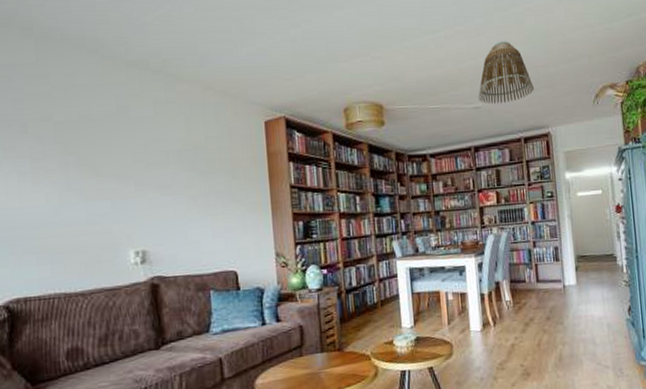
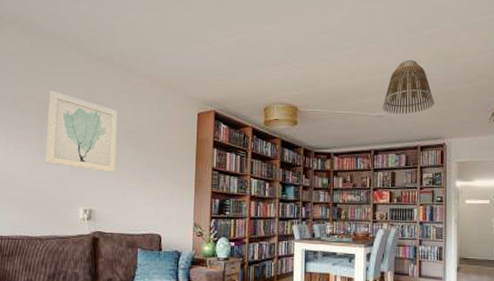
wall art: none [70,108,170,204] -> present [45,91,117,173]

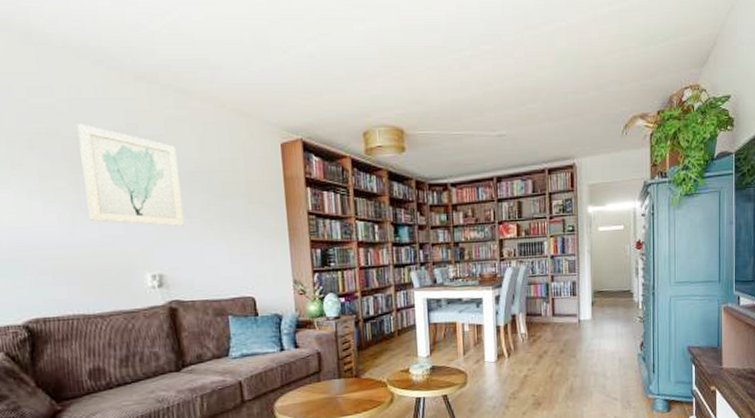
lamp shade: present [382,59,434,115] -> none [503,63,561,132]

